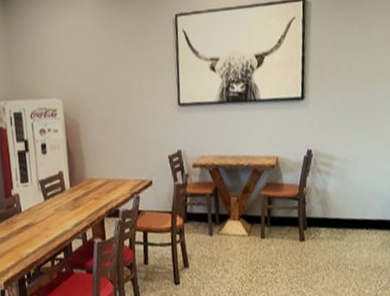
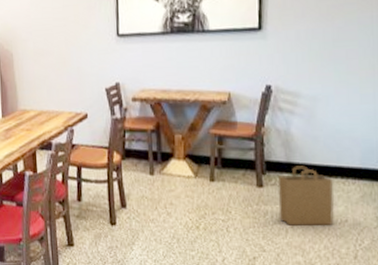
shopping bag: none [316,220,361,274] -> present [277,165,335,227]

